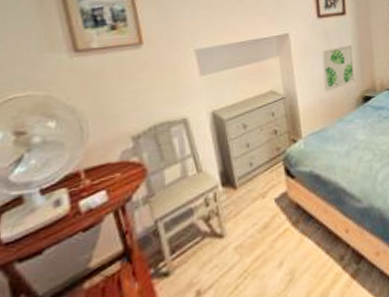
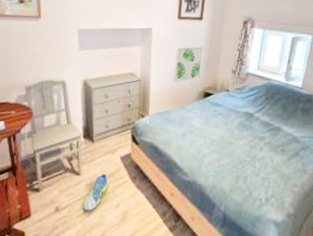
sneaker: none [235,226,264,284] -> present [83,173,109,211]

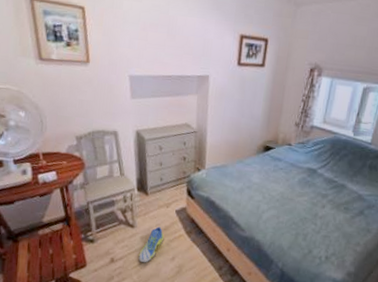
wall art: present [173,46,203,83] -> none [232,96,264,135]

